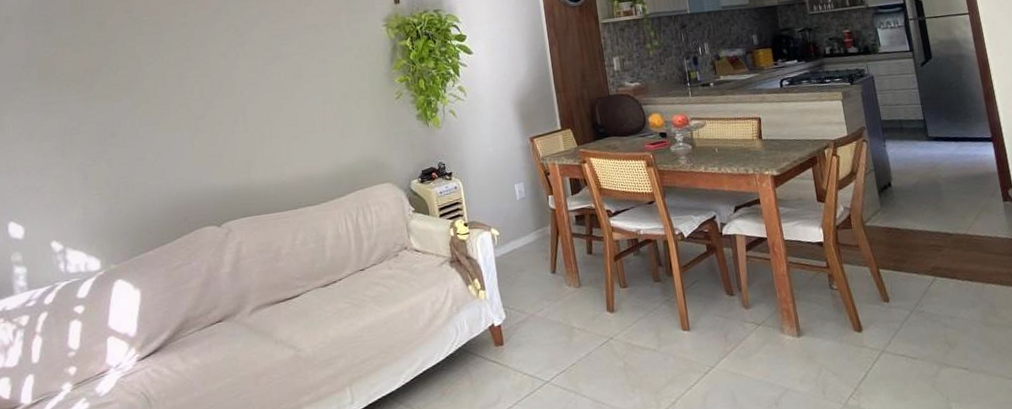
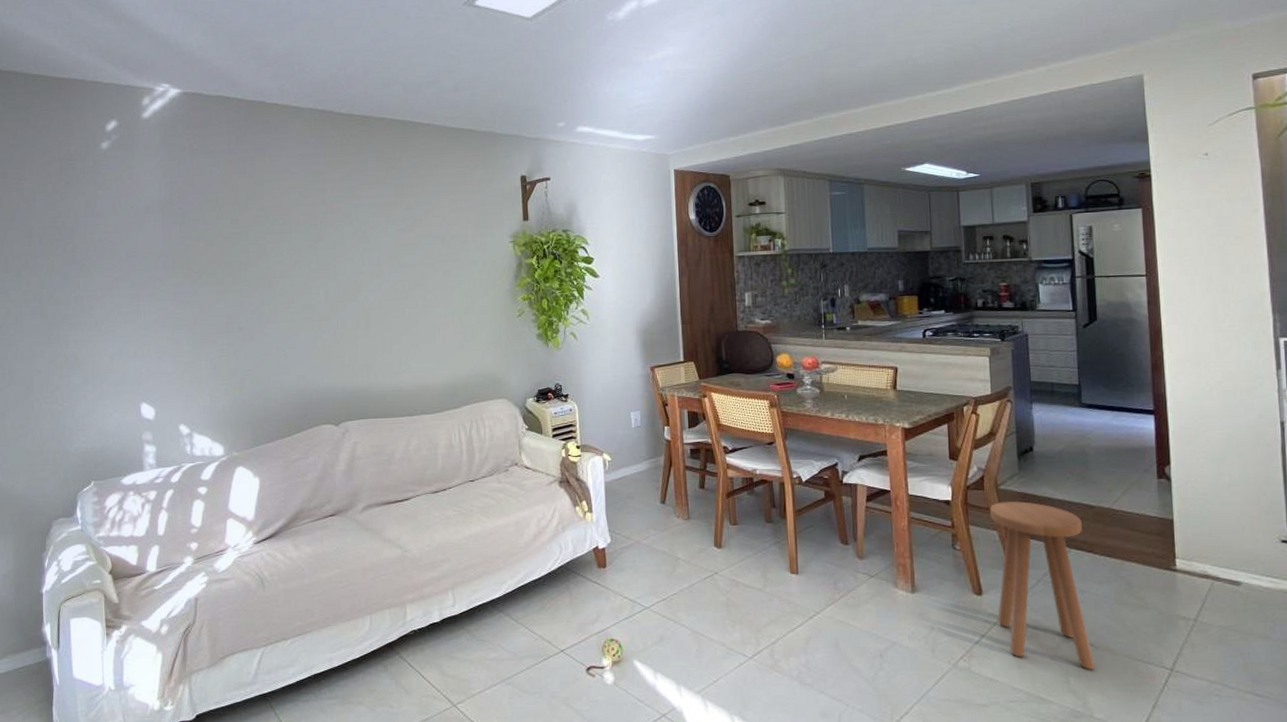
stool: none [859,235,972,394] -> present [990,500,1095,670]

